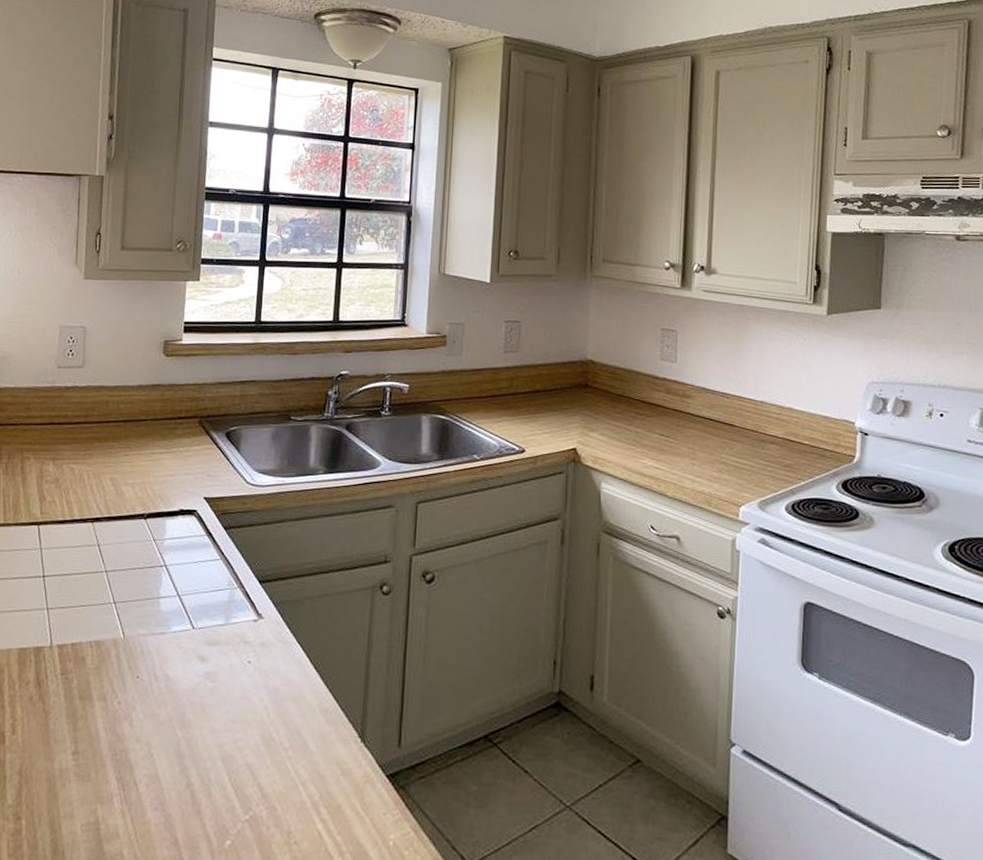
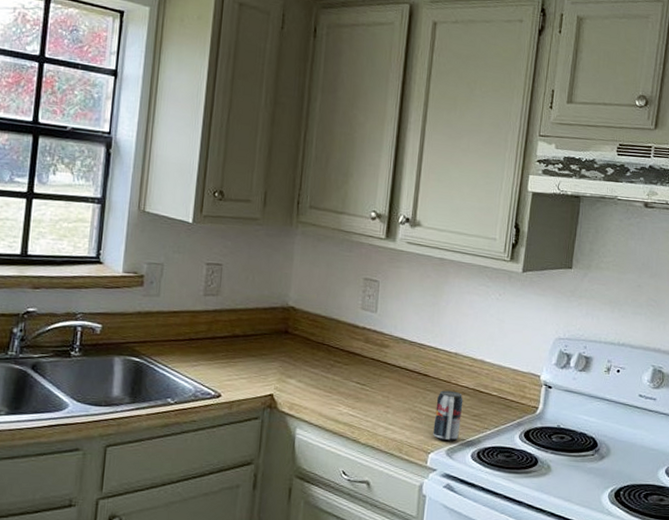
beverage can: none [743,440,773,493] -> present [433,390,463,441]

